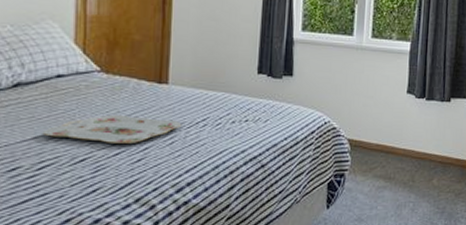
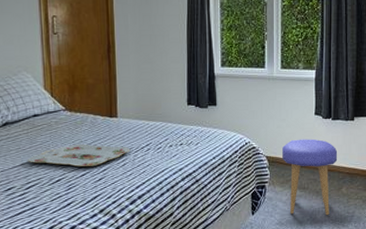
stool: none [367,120,430,210] -> present [282,139,338,215]

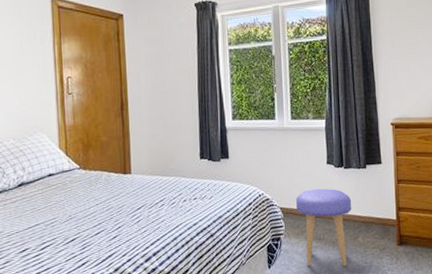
serving tray: present [27,143,131,167] -> none [41,201,145,225]

